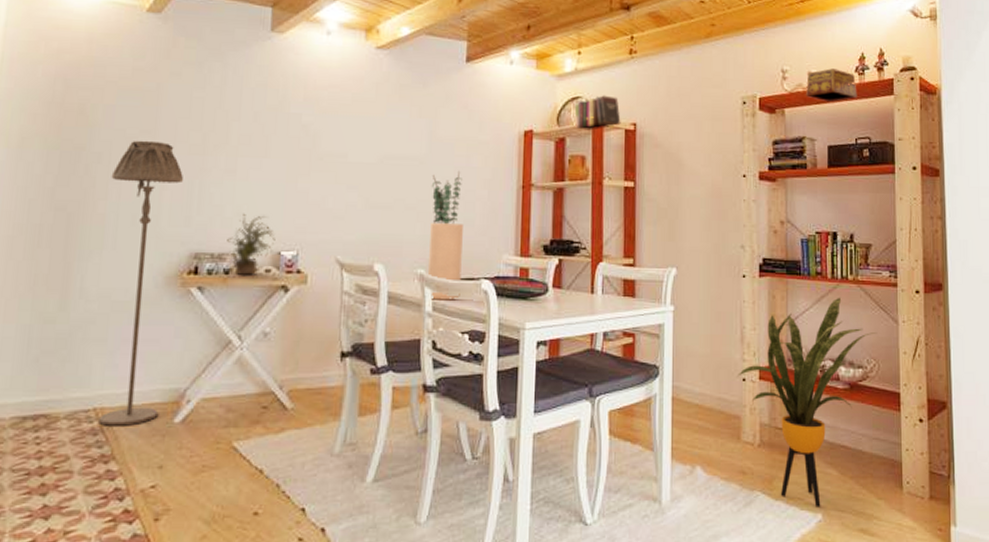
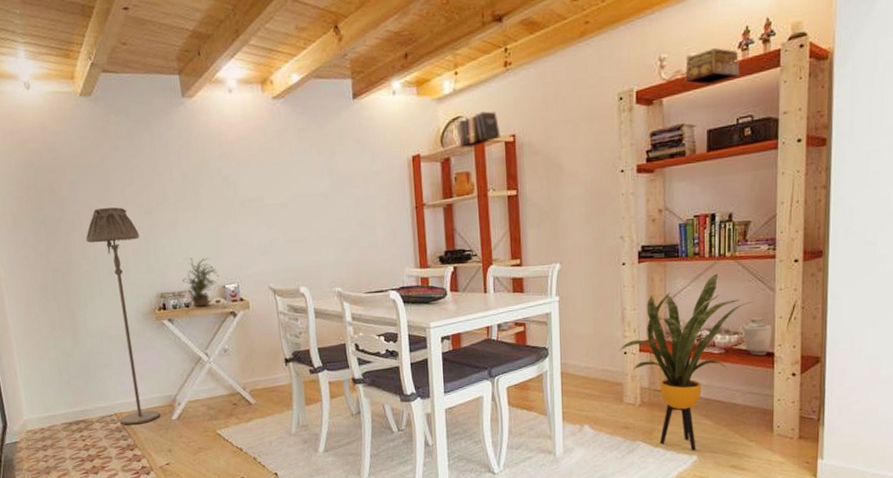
vase: present [428,170,463,301] -> none [337,200,373,312]
vase: none [867,351,897,395] -> present [743,317,772,356]

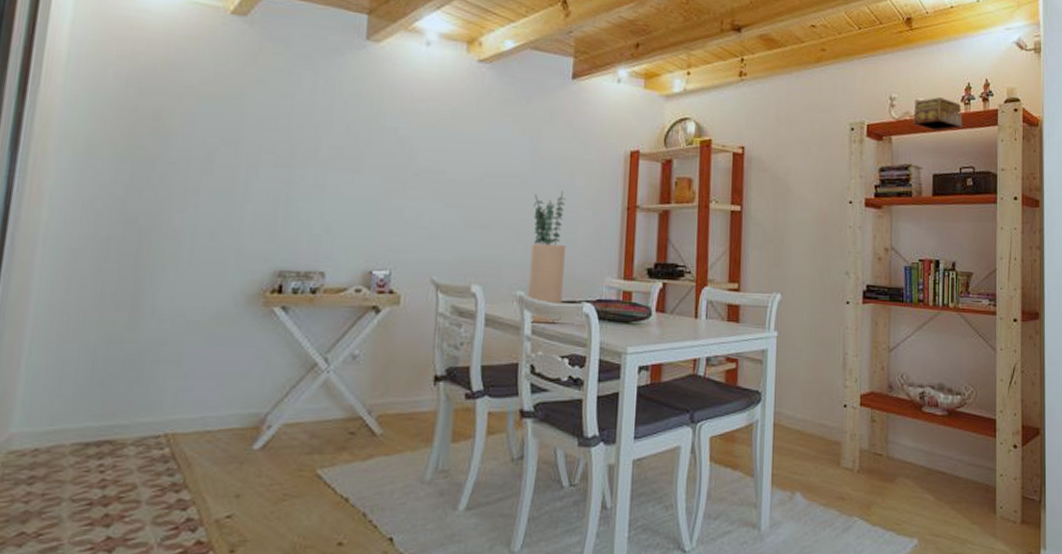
floor lamp: present [85,207,160,425] -> none [170,150,268,453]
potted plant: present [182,257,219,307] -> none [314,229,367,295]
vase: none [337,200,373,312] -> present [528,190,565,324]
books: present [457,111,501,148] -> none [682,117,729,153]
house plant: present [619,273,753,451] -> none [839,324,975,533]
vase: present [743,317,772,356] -> none [966,378,993,421]

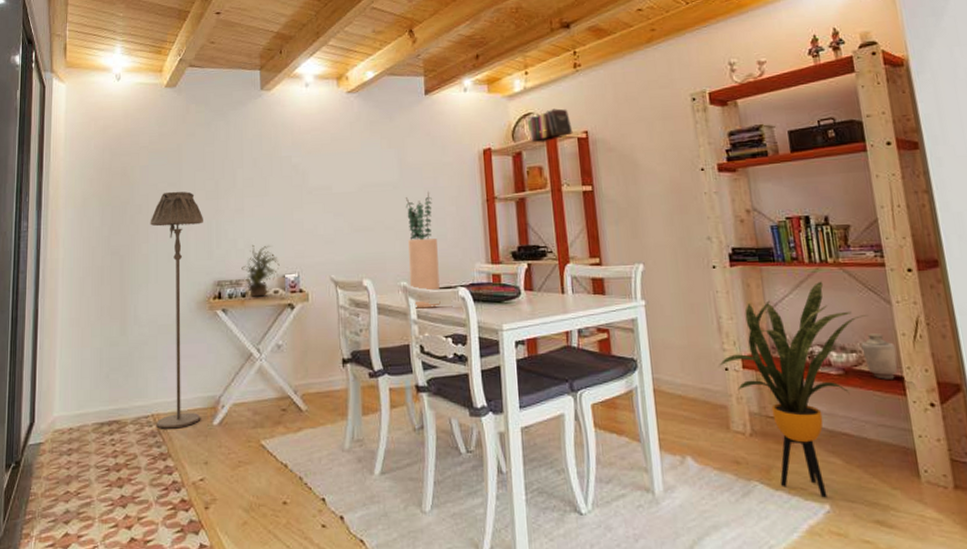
floor lamp: none [170,150,268,453] -> present [150,191,203,429]
potted plant: none [314,229,367,295] -> present [241,244,280,297]
books: none [682,117,729,153] -> present [528,108,573,143]
house plant: none [839,324,975,533] -> present [719,281,867,498]
decorative box: present [913,97,963,131] -> none [756,54,814,89]
vase: none [966,378,993,421] -> present [861,333,898,379]

